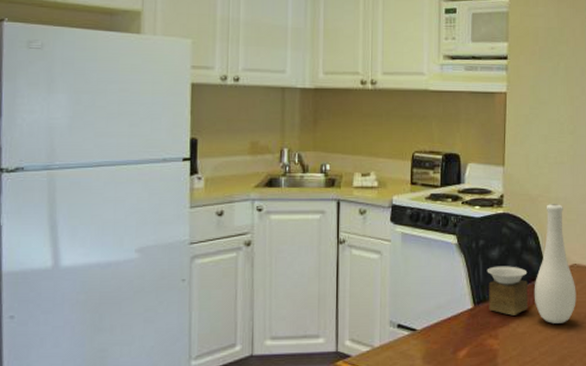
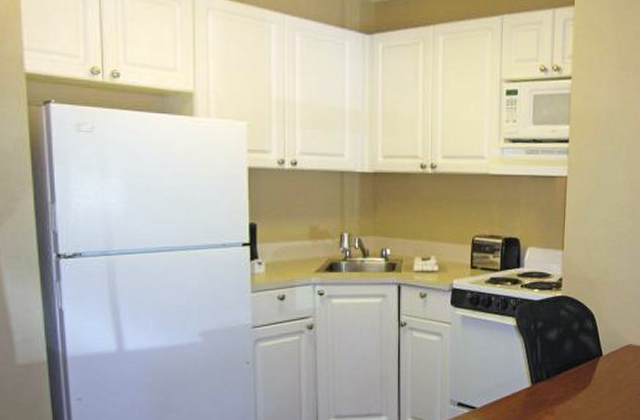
vase: present [487,204,576,324] -> none [544,287,631,401]

